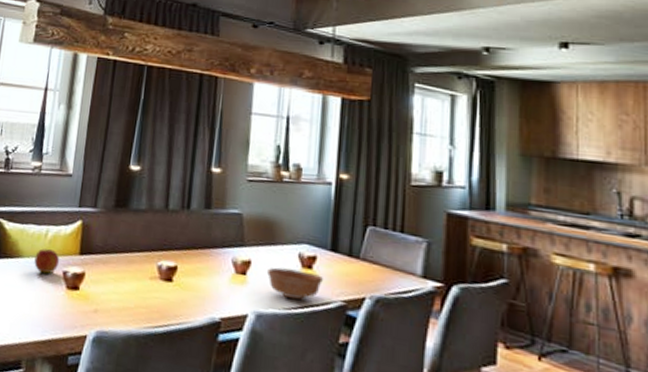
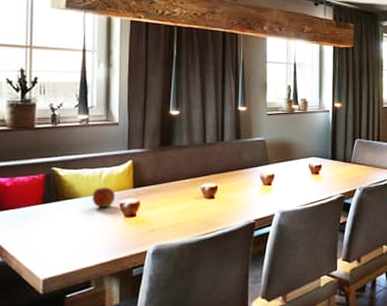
bowl: present [266,267,323,300] -> none [286,176,327,198]

